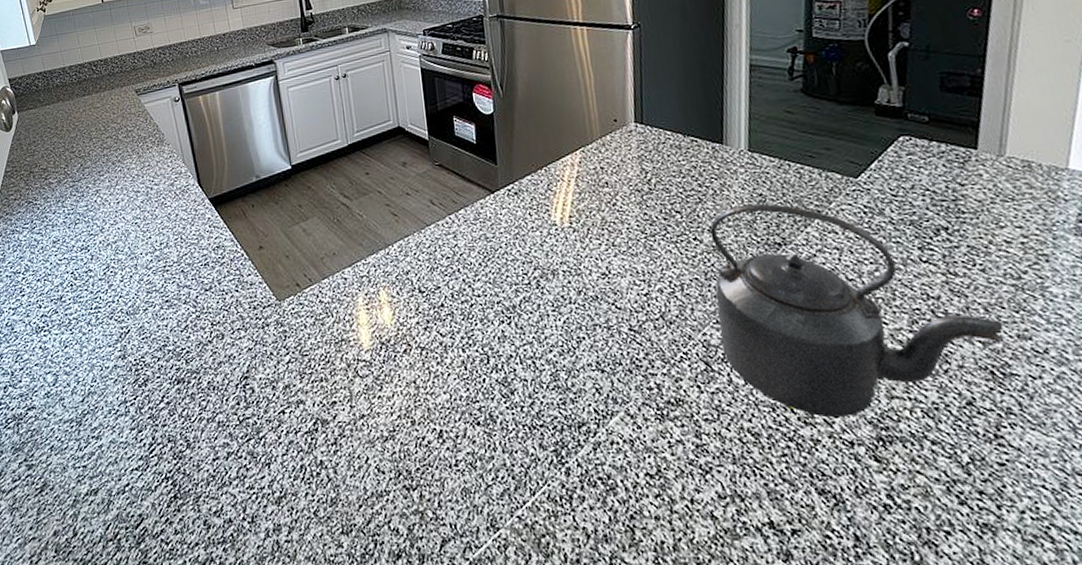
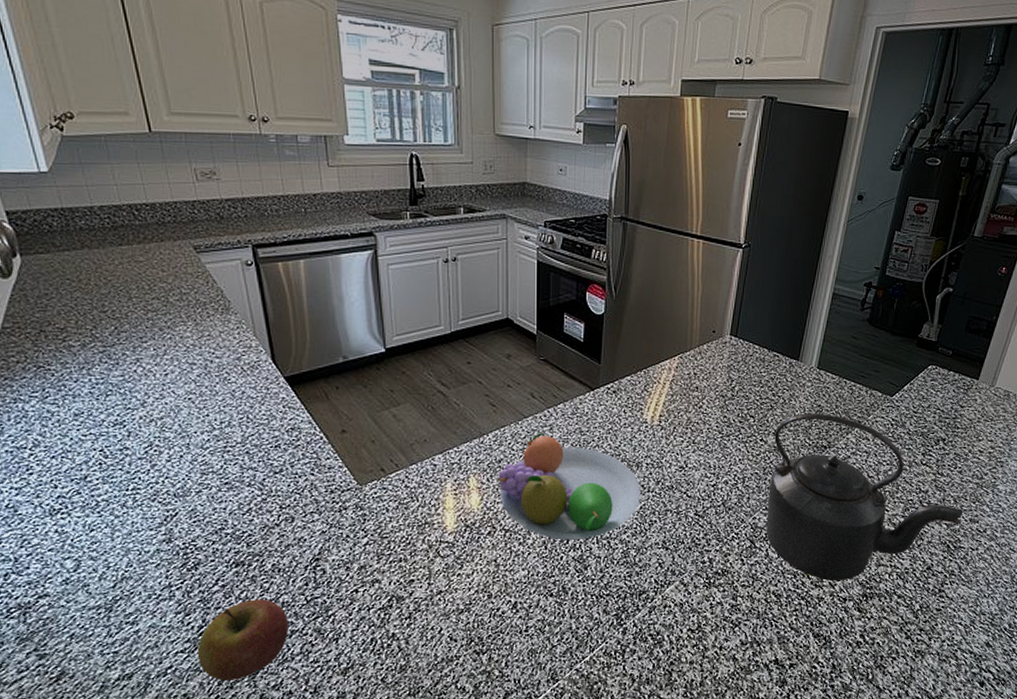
apple: none [148,417,226,503] -> present [197,599,289,681]
fruit bowl: none [407,240,563,360] -> present [498,432,641,540]

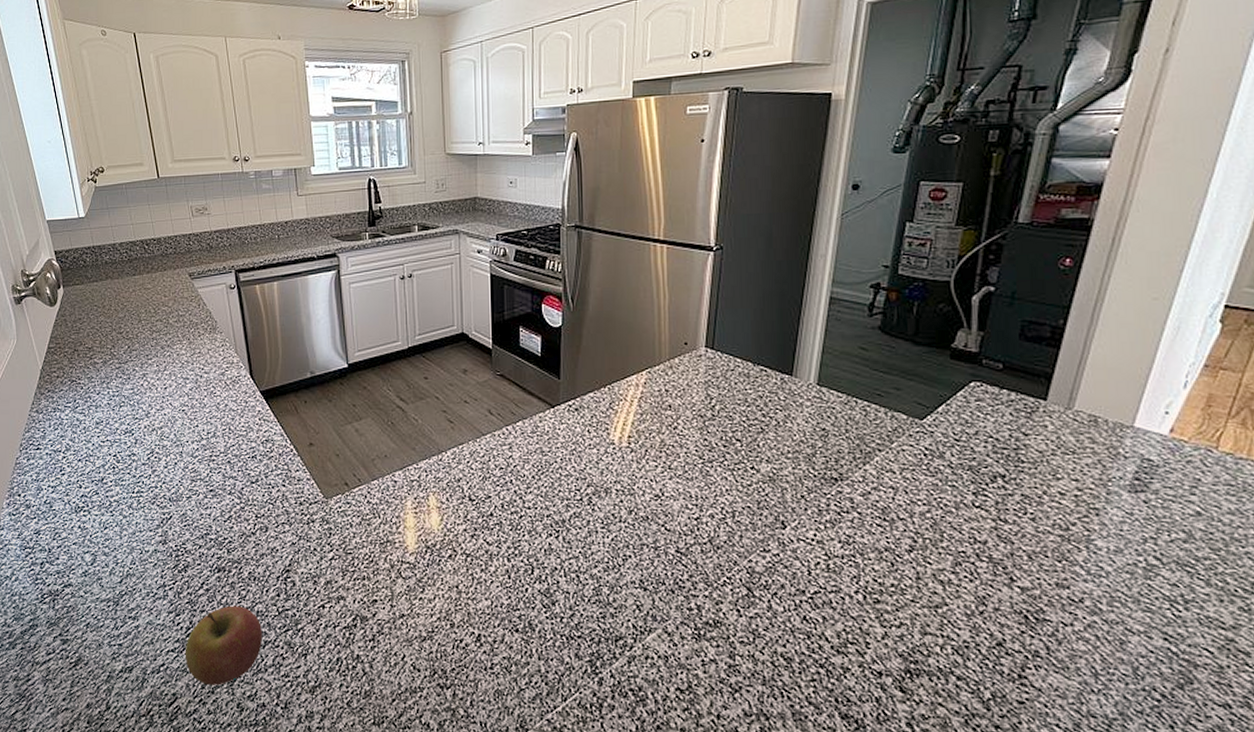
fruit bowl: present [498,432,641,540] -> none [458,451,611,571]
kettle: present [766,413,964,581] -> none [765,438,1044,650]

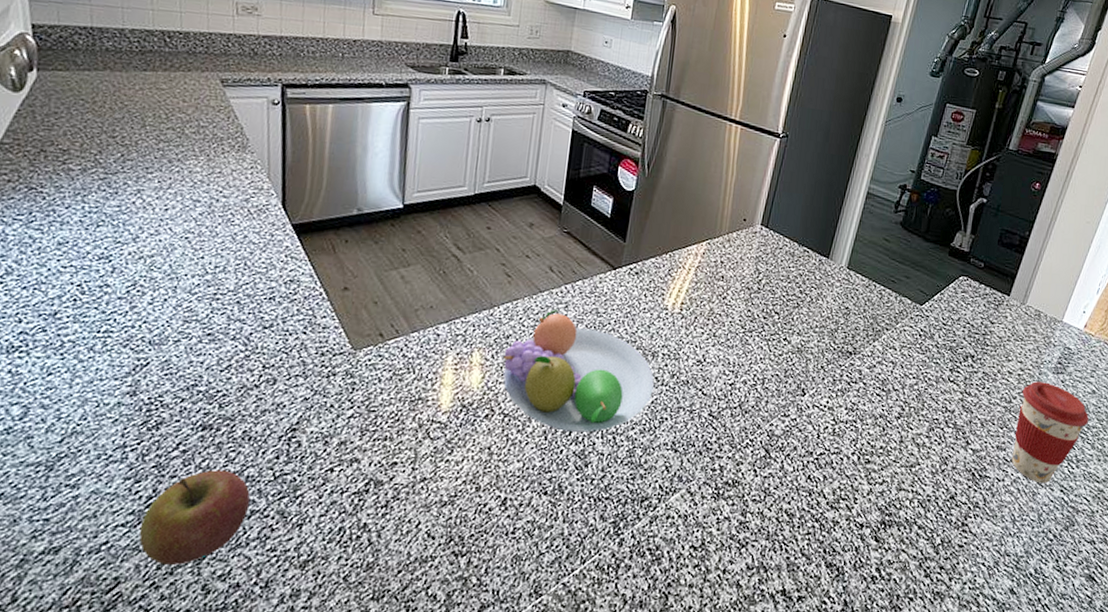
fruit bowl: none [458,451,611,571] -> present [503,309,654,433]
coffee cup: none [1080,503,1196,630] -> present [1011,381,1089,484]

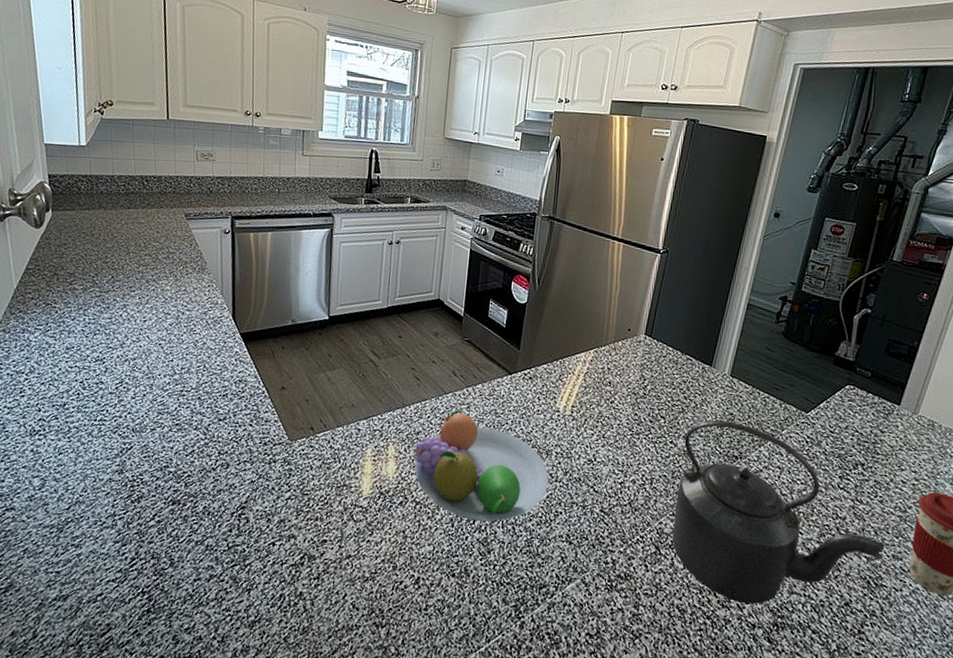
apple: present [139,469,251,565] -> none [125,538,210,617]
kettle: none [782,314,991,504] -> present [672,419,885,605]

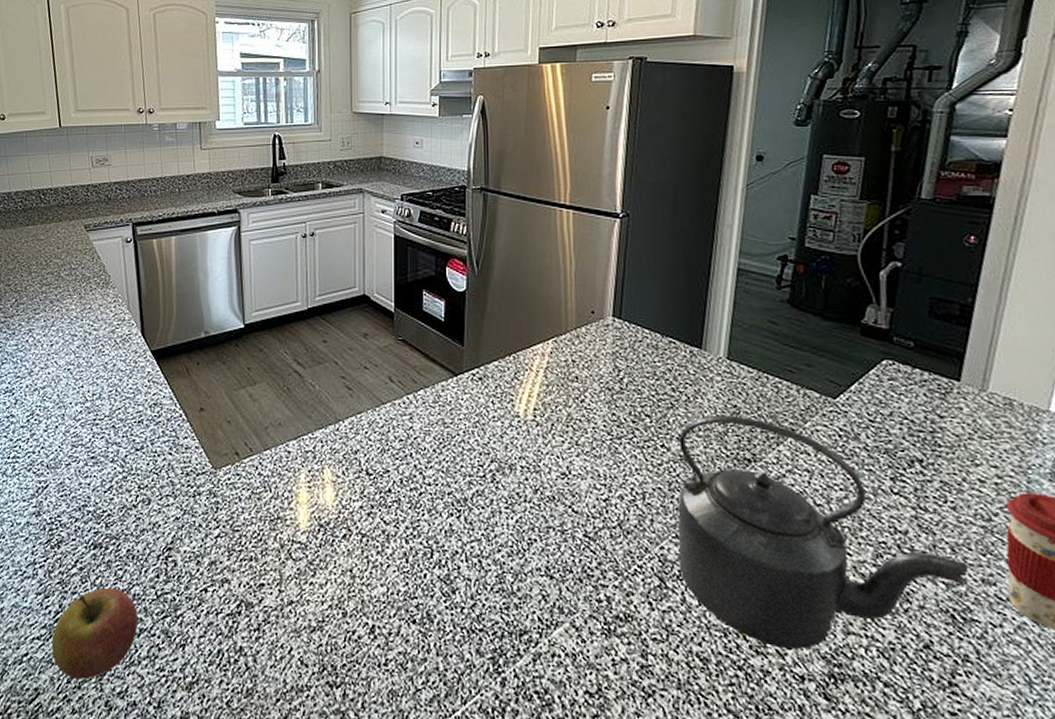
apple: none [125,538,210,617] -> present [51,587,139,680]
fruit bowl: present [414,409,549,522] -> none [354,421,516,555]

